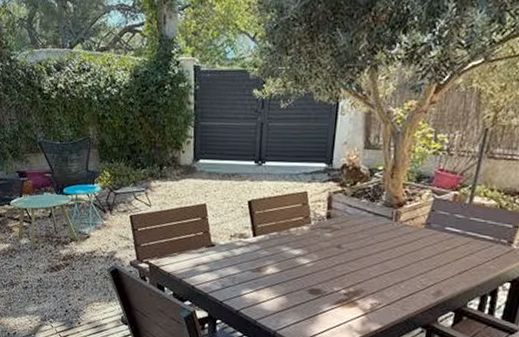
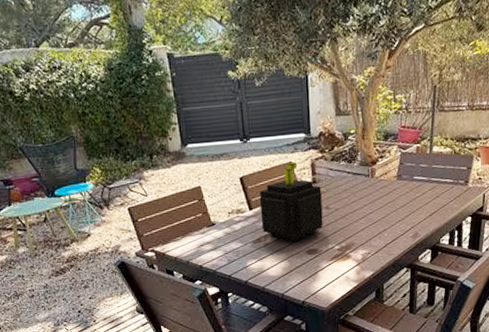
plant pot: none [264,192,336,278] -> present [259,161,323,242]

